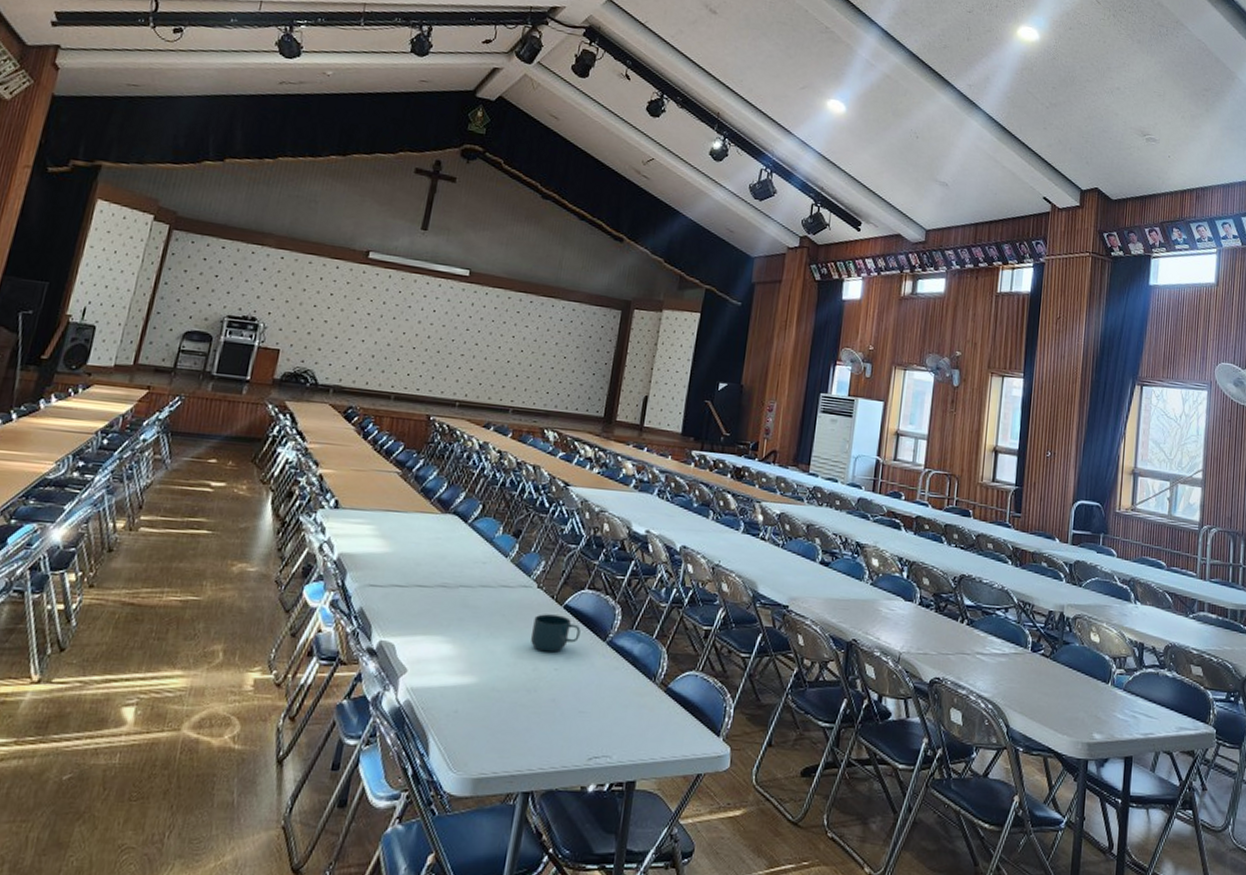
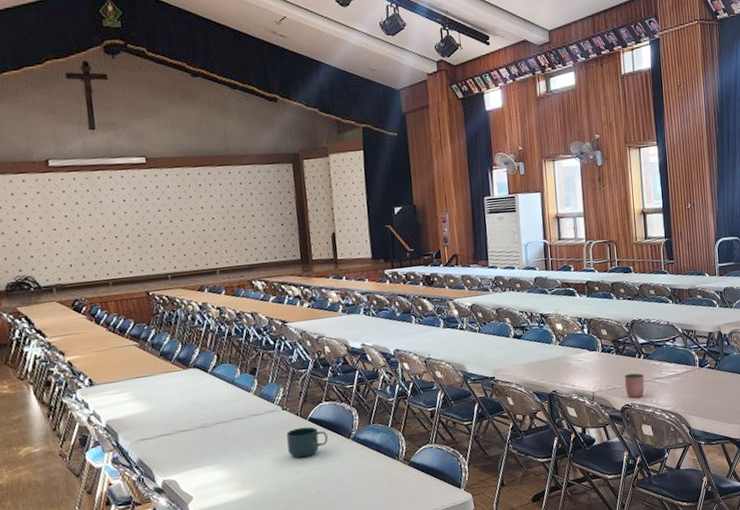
cup: none [938,640,964,673] -> present [624,373,645,398]

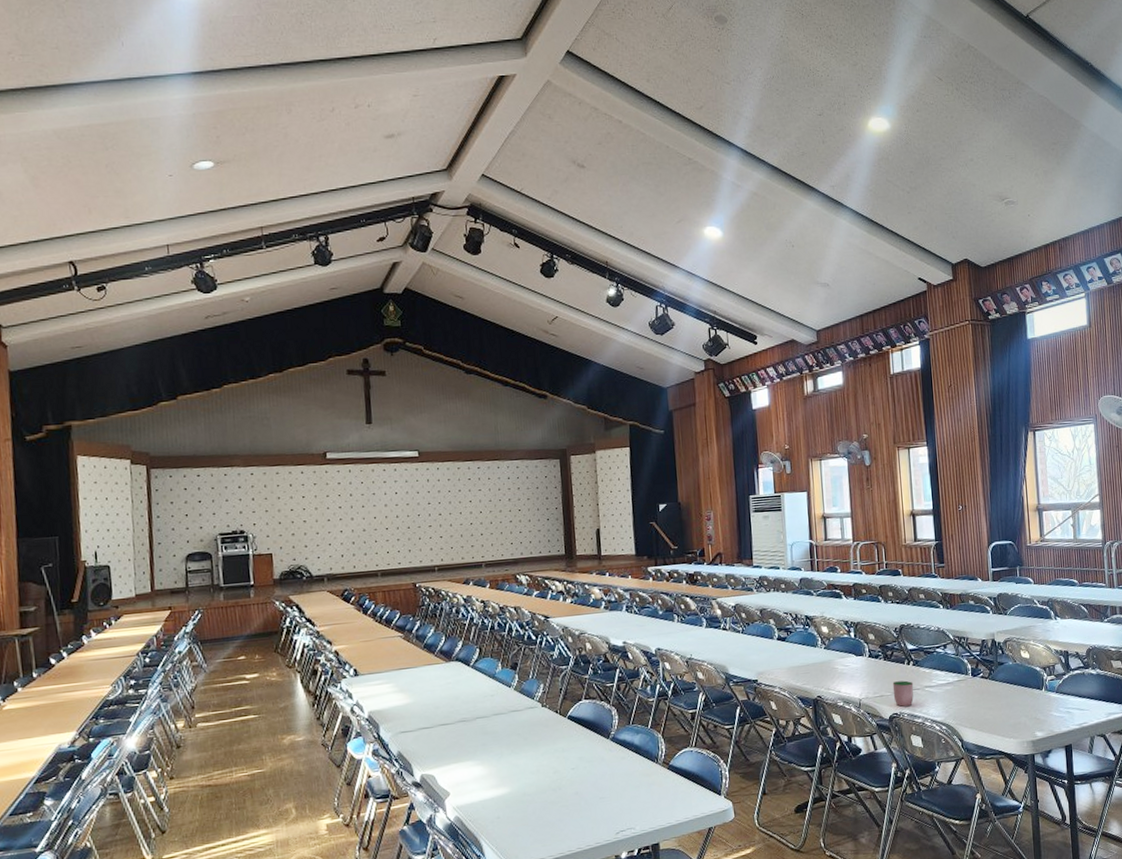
cup: present [286,426,328,458] -> none [545,725,587,757]

